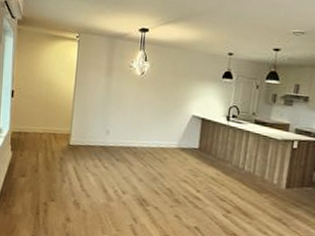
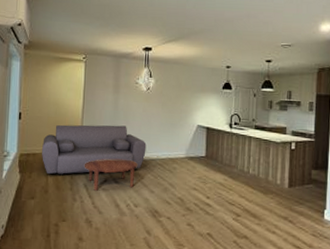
sofa: none [33,105,138,157] -> present [42,124,147,176]
coffee table: none [74,143,127,175] -> present [85,158,137,192]

